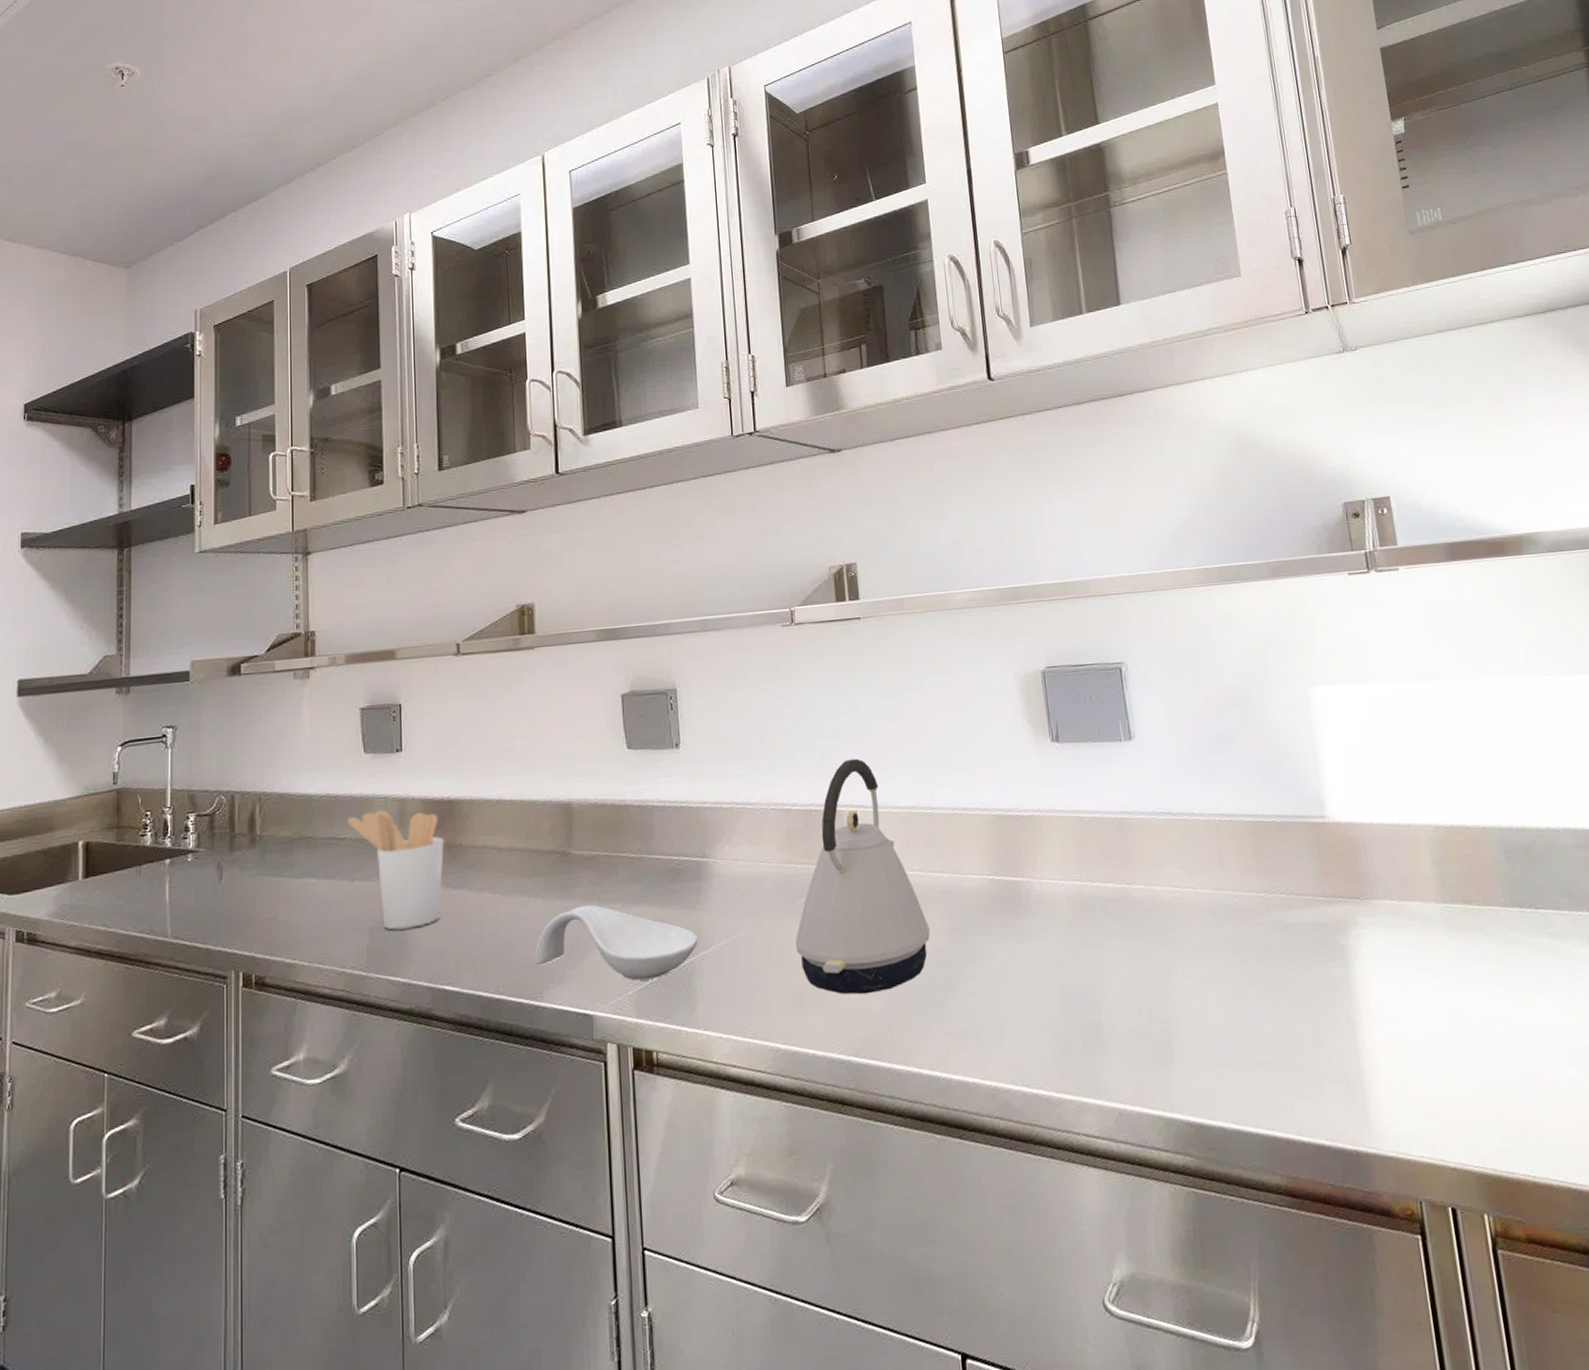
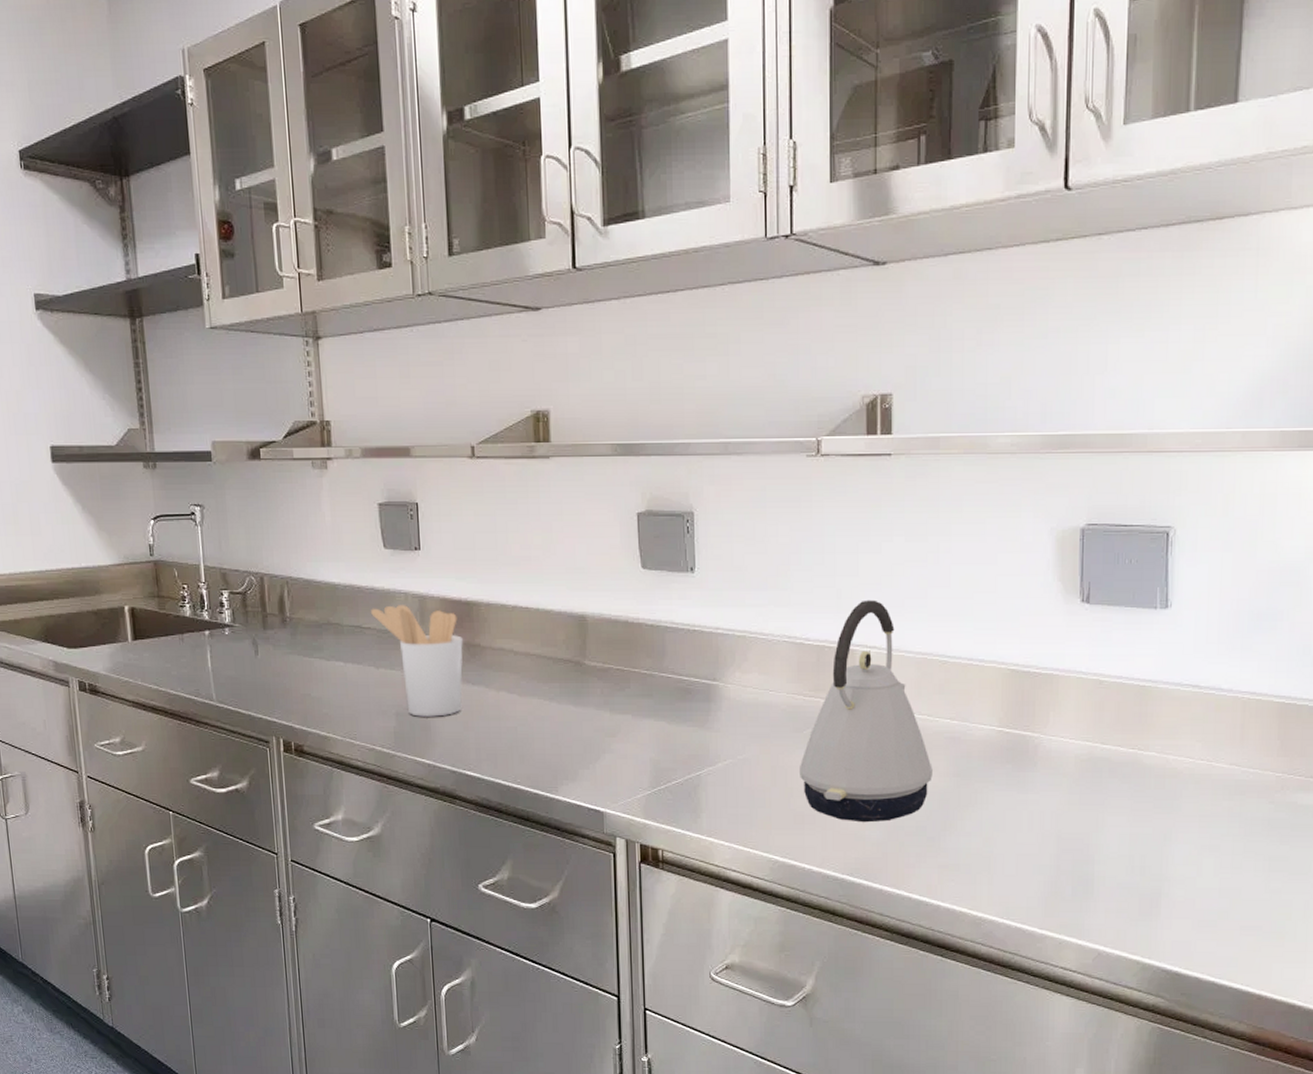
spoon rest: present [535,904,699,981] -> none [550,713,706,786]

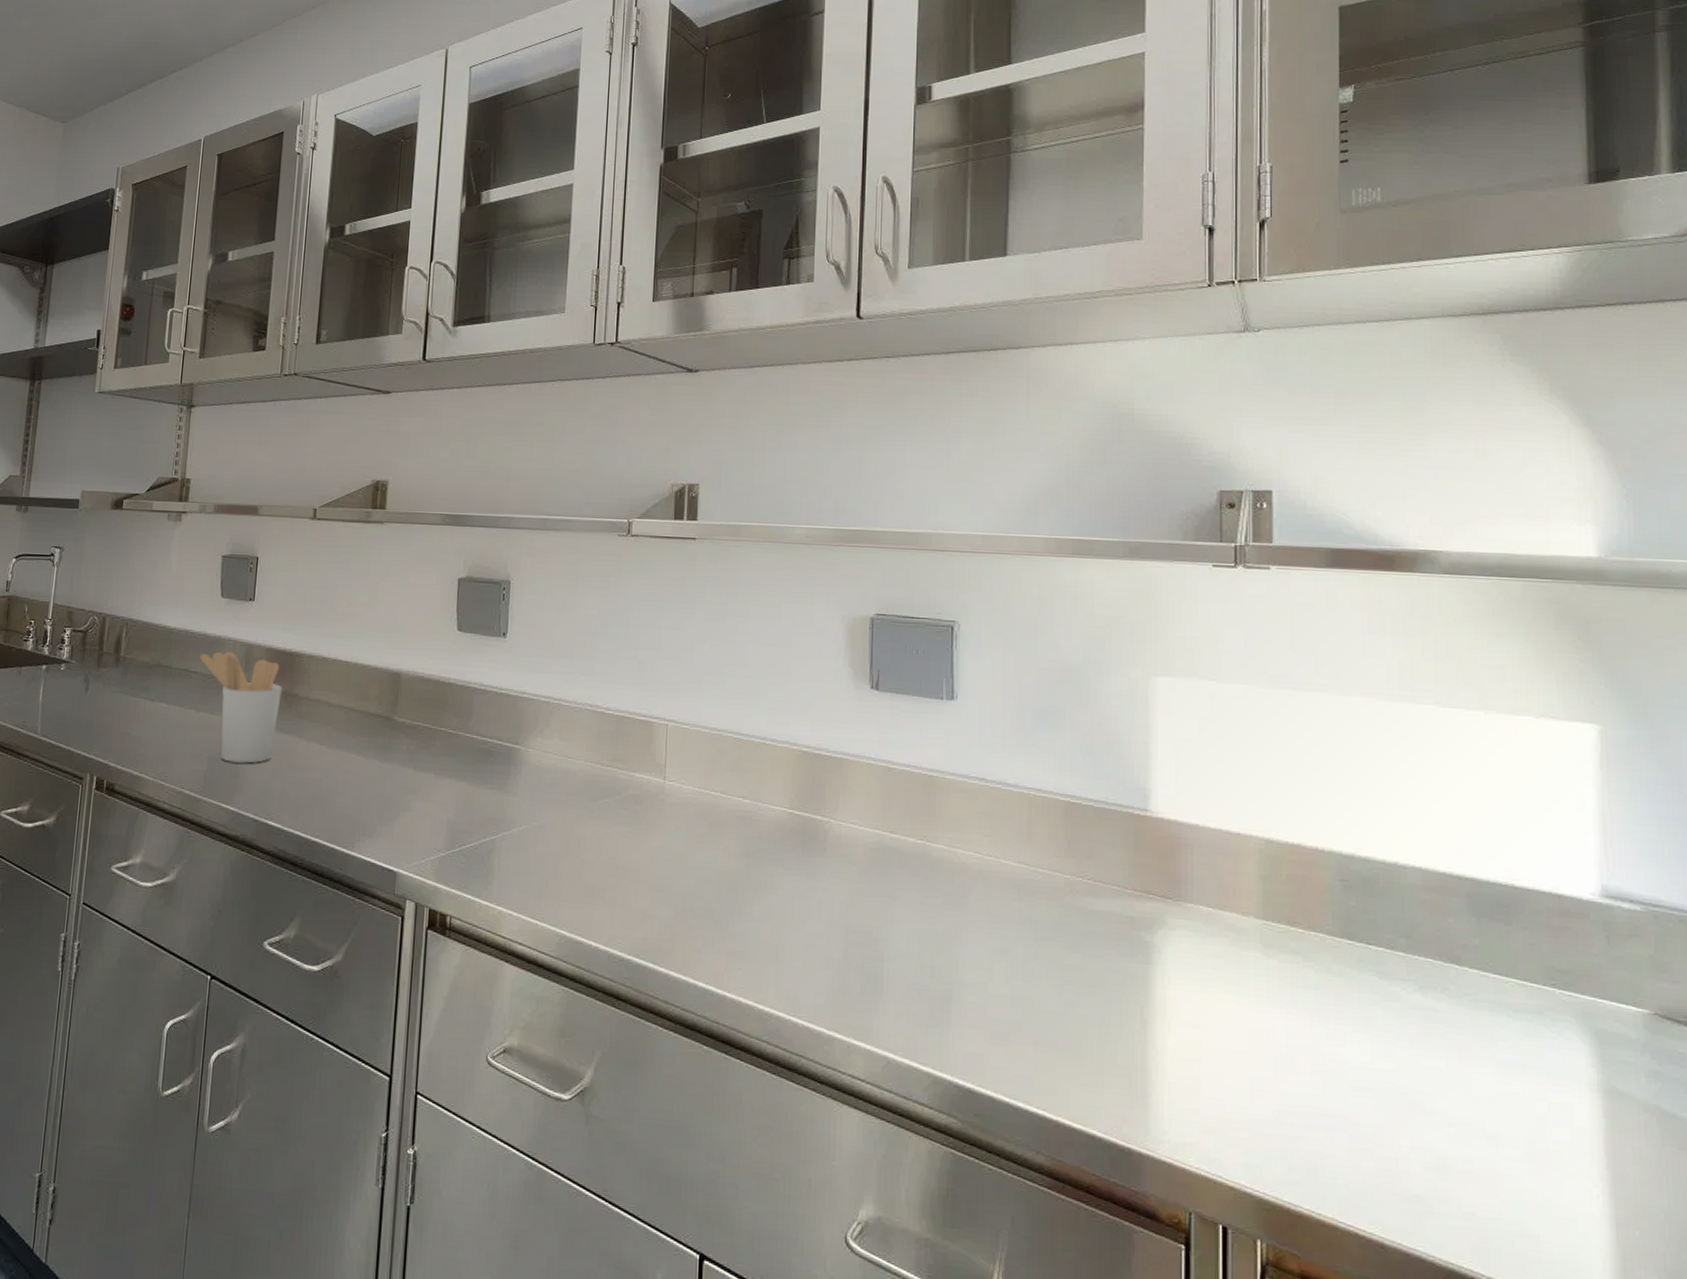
kettle: present [800,600,933,823] -> none [592,673,723,901]

